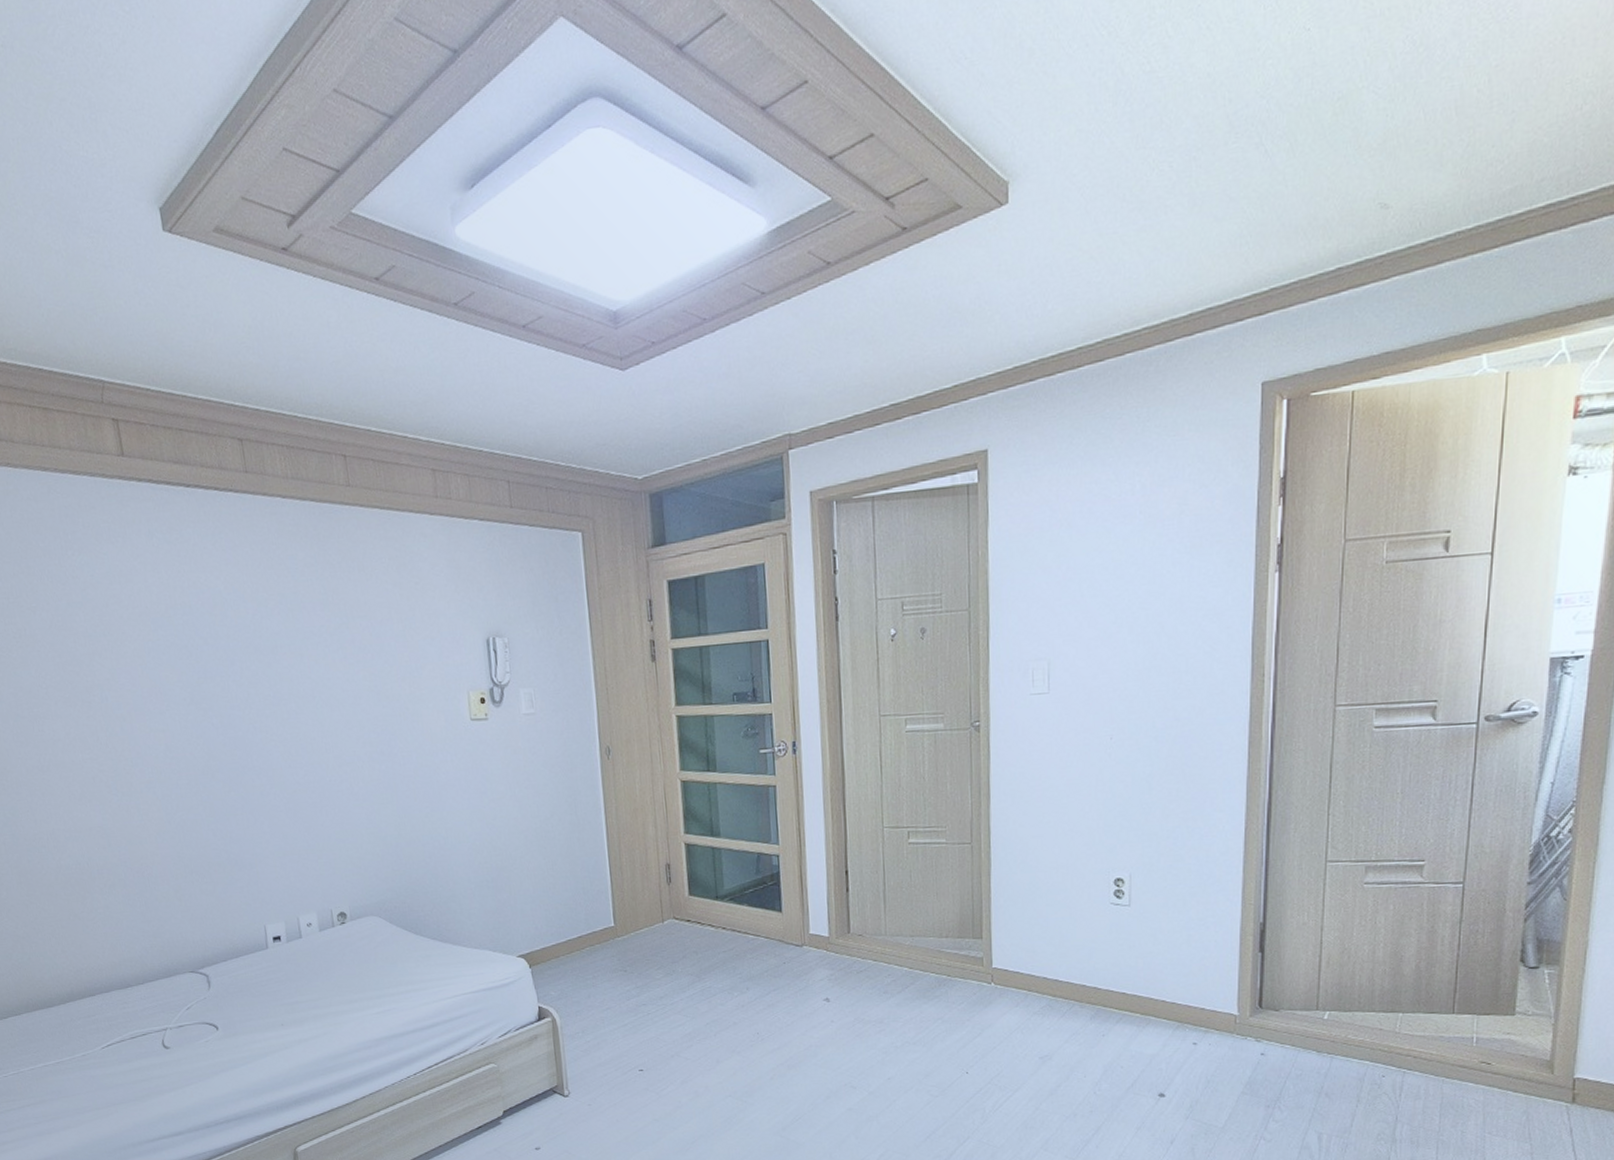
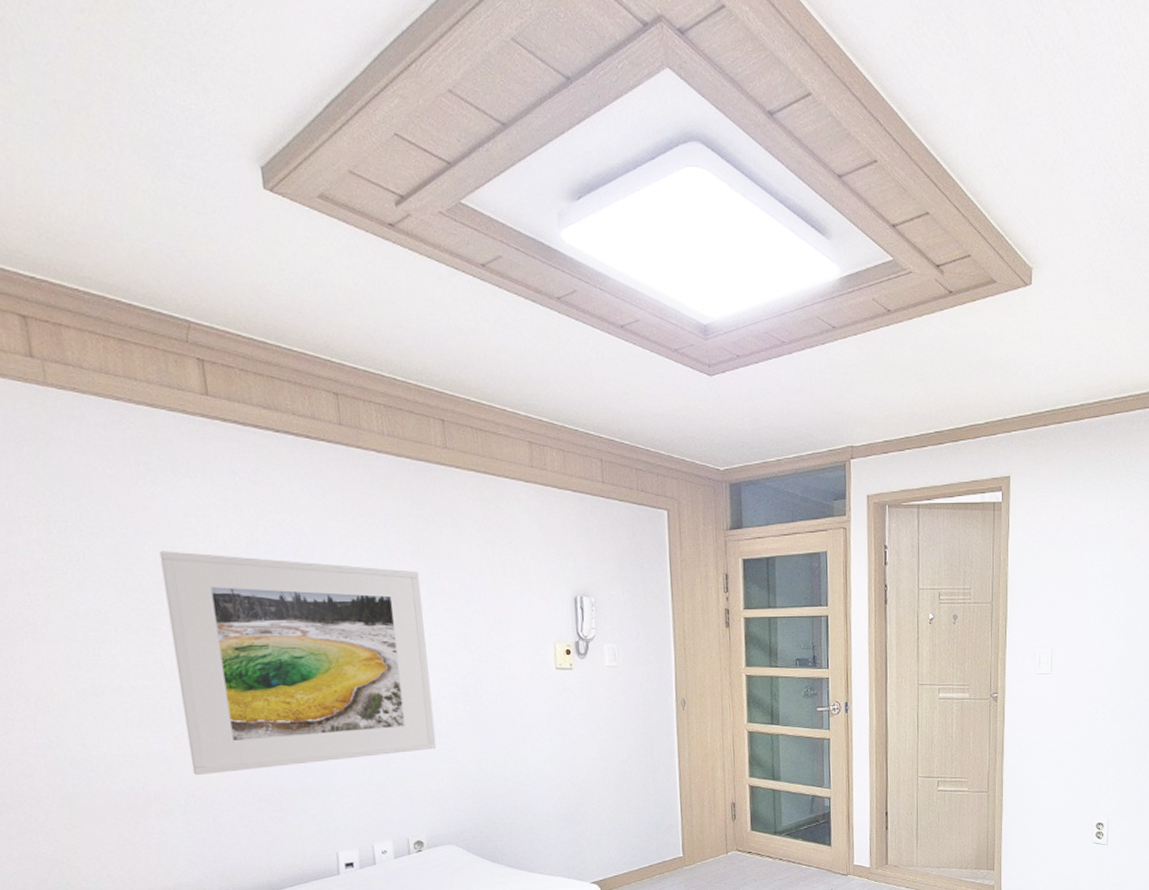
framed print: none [89,620,355,848] -> present [159,551,437,775]

